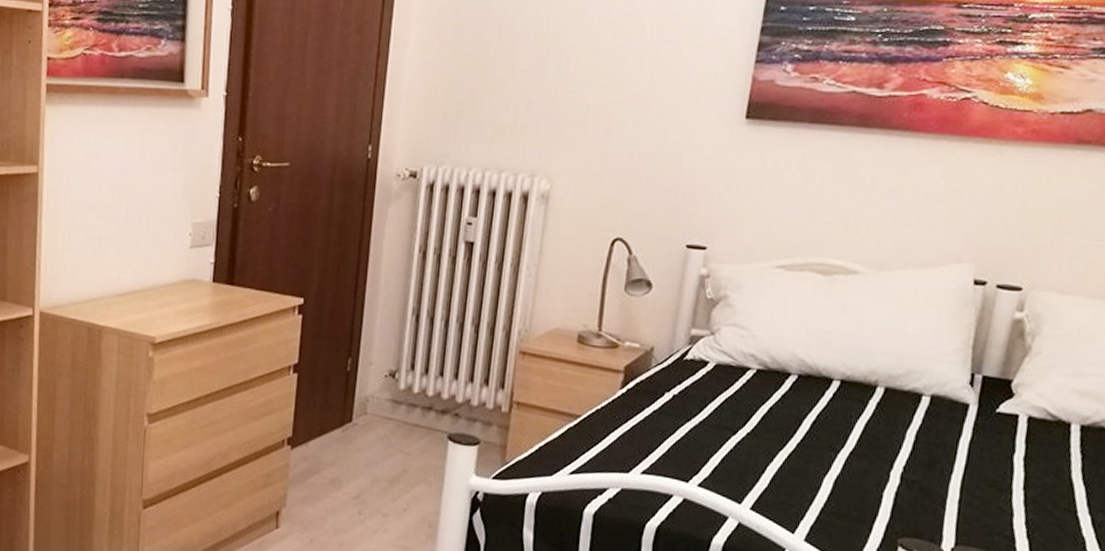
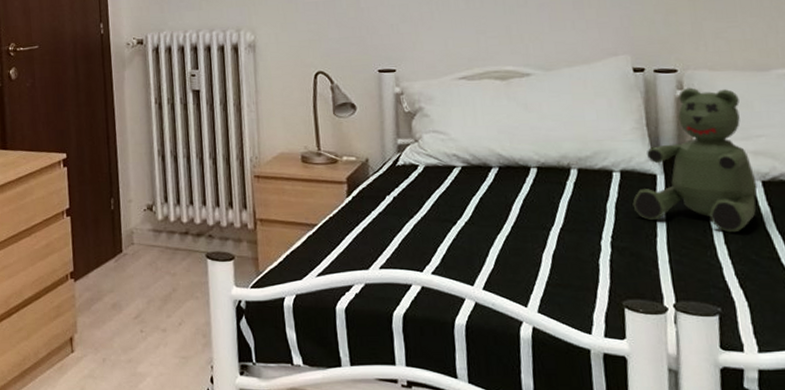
teddy bear: none [935,310,1082,478] -> present [632,87,758,233]

